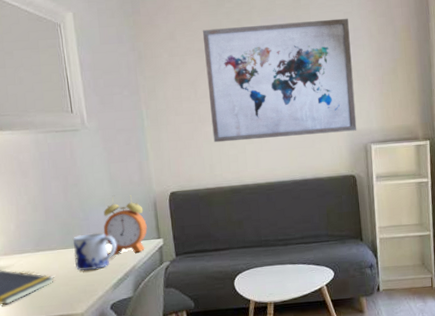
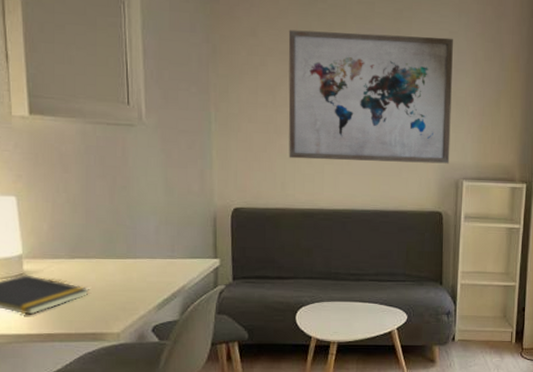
mug: present [72,232,117,271] -> none [115,244,165,285]
alarm clock: present [103,195,147,255] -> none [152,204,203,272]

